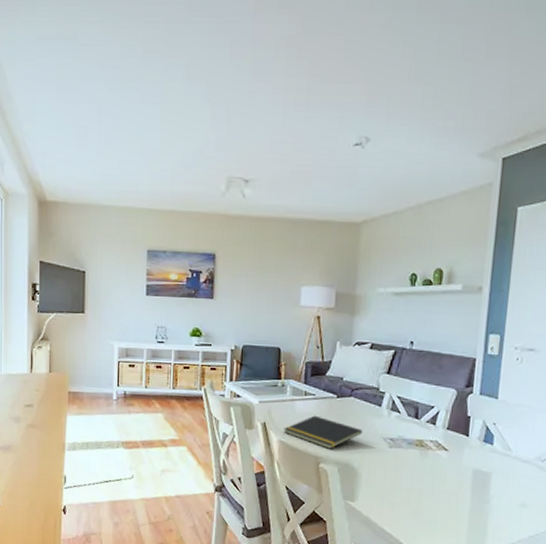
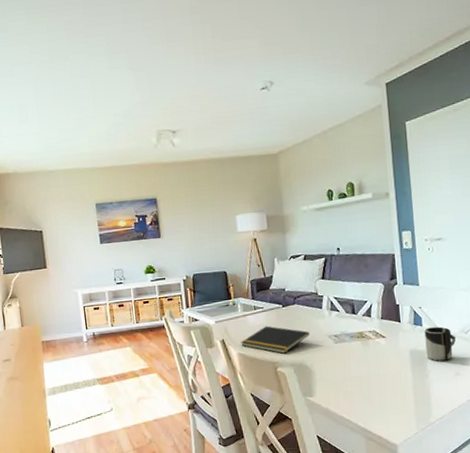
cup: none [492,448,529,488] -> present [424,326,456,361]

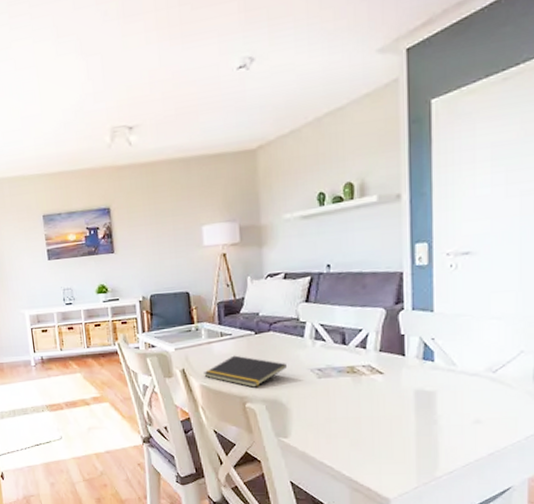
cup: present [424,326,456,361] -> none [437,363,479,405]

